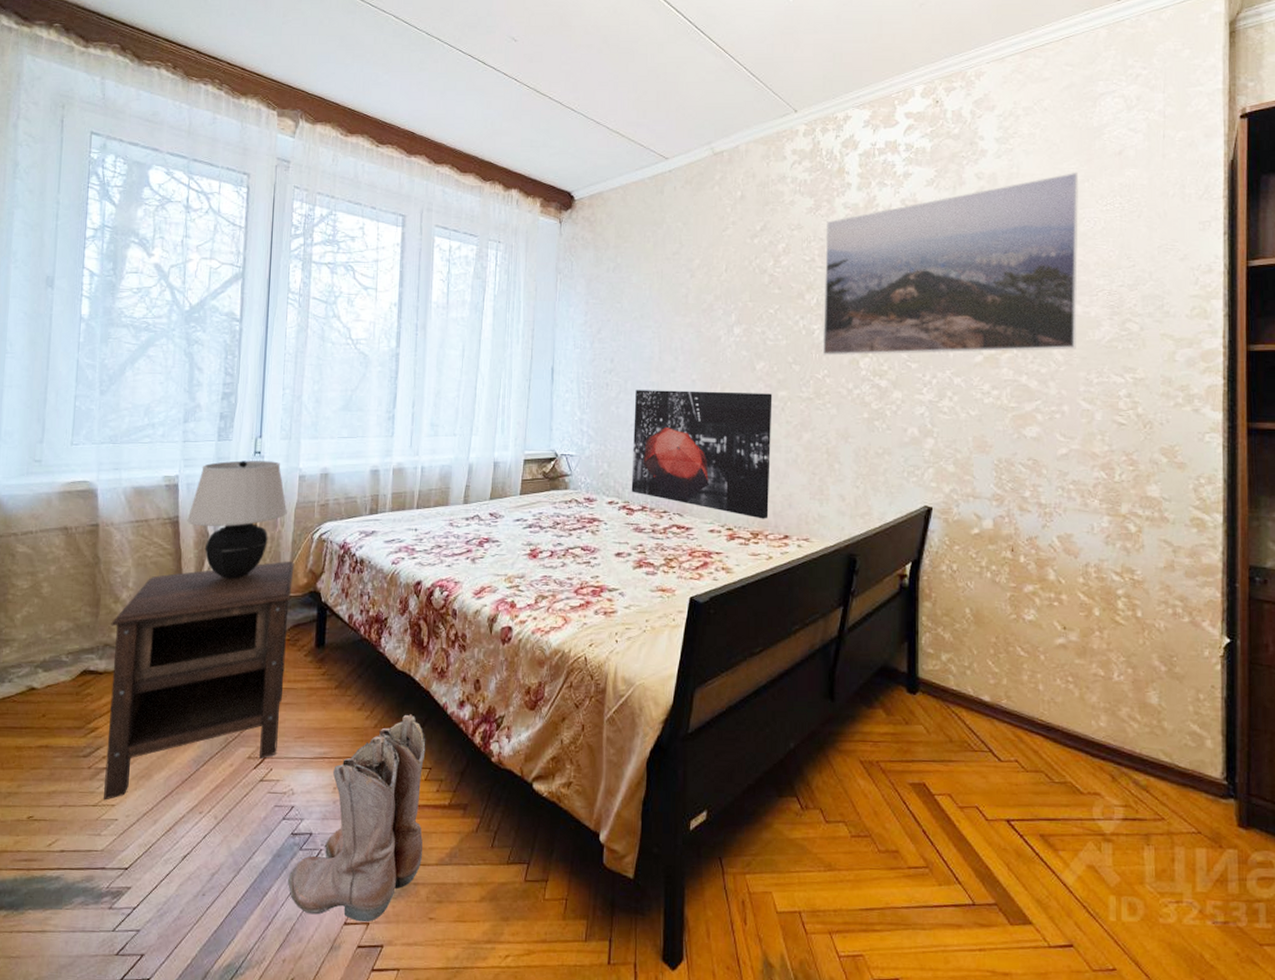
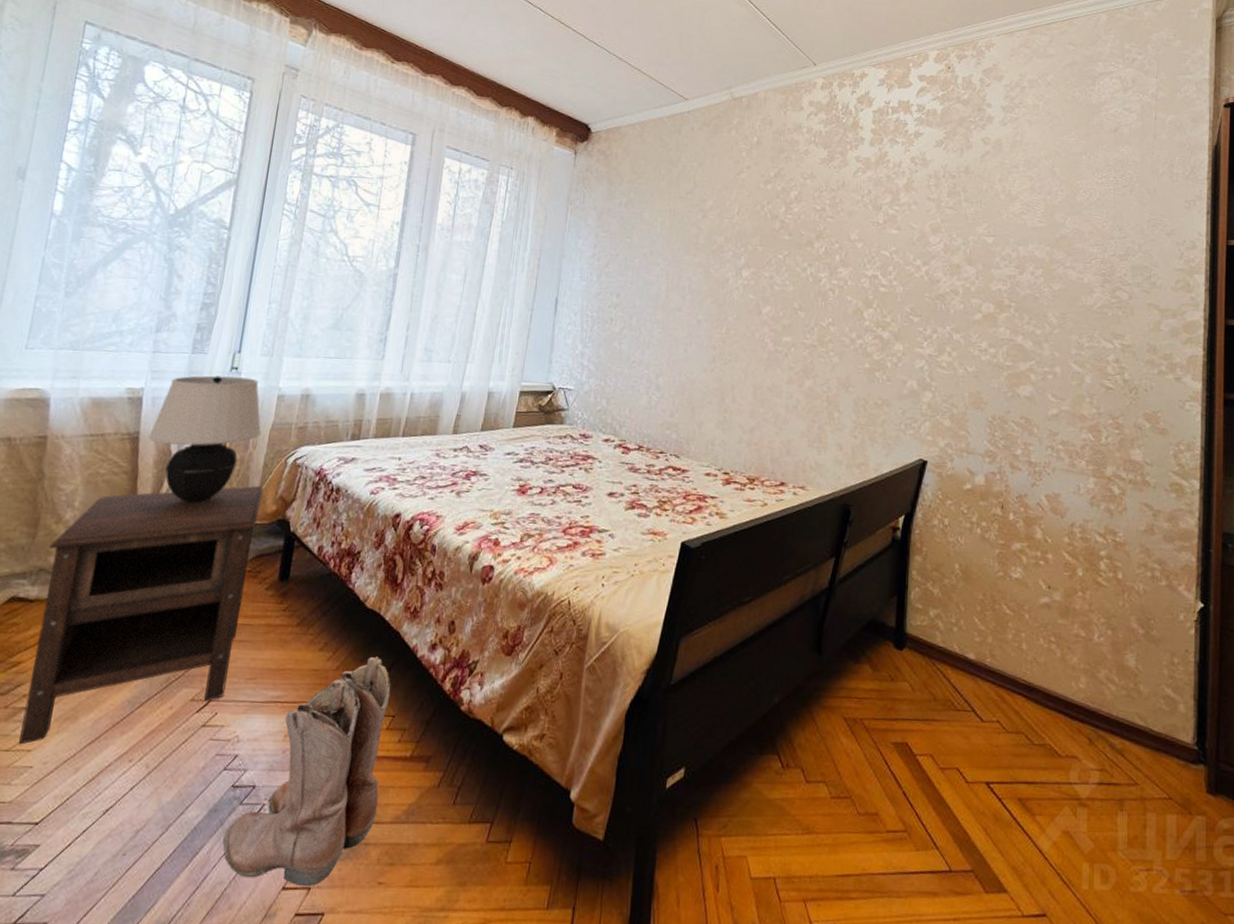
wall art: present [631,390,773,519] -> none [628,326,777,465]
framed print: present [823,173,1079,356] -> none [829,145,1078,314]

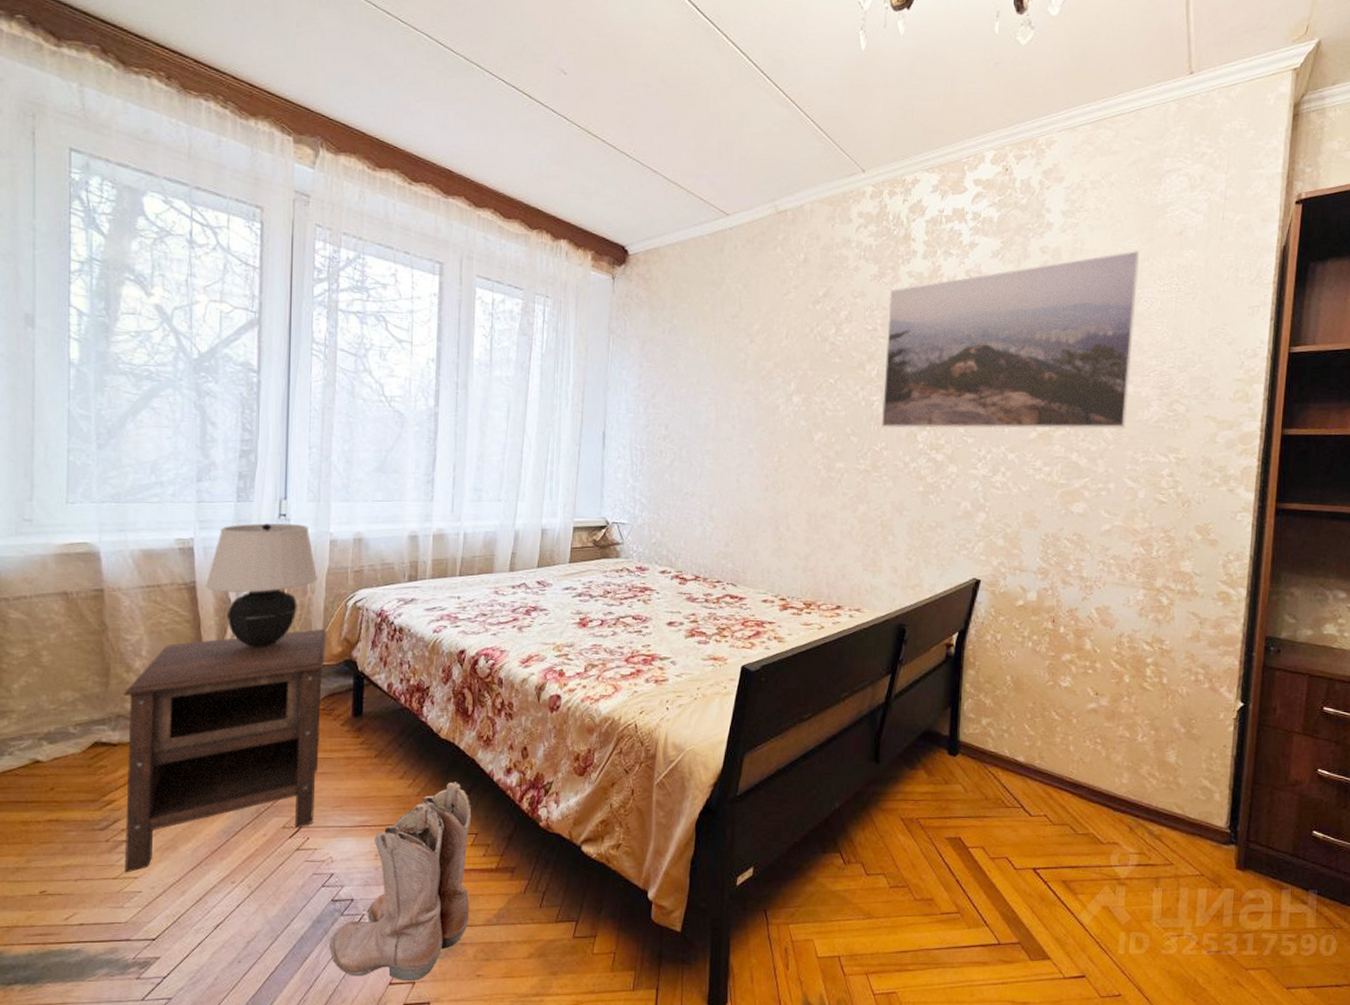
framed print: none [829,145,1078,314] -> present [882,251,1140,429]

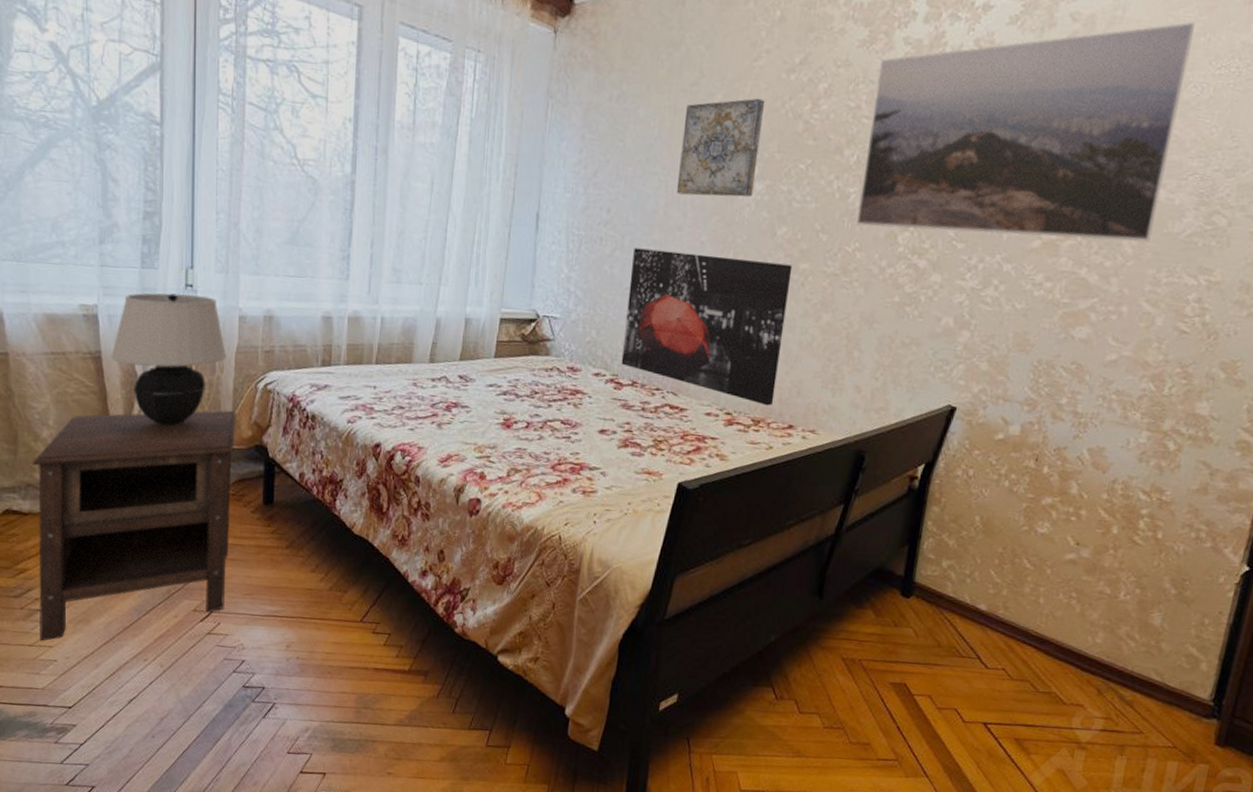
boots: present [329,782,472,982] -> none [241,580,385,773]
wall art: none [684,458,830,590] -> present [621,248,793,406]
wall art: none [725,325,797,410] -> present [676,98,766,197]

